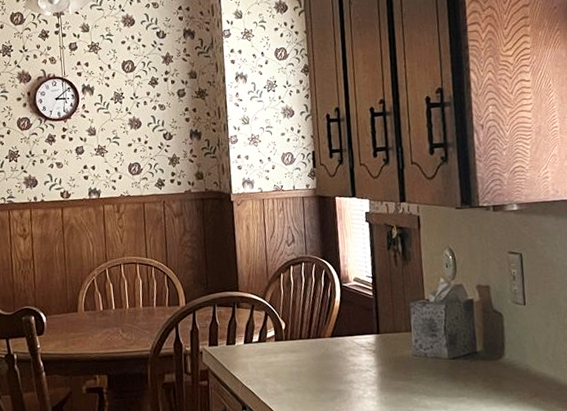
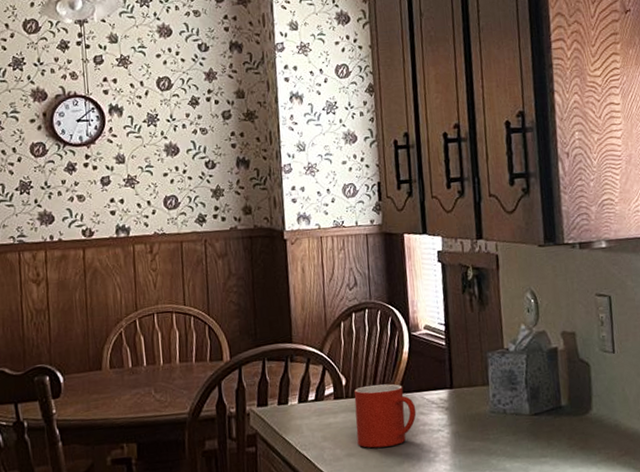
mug: none [292,328,347,385] -> present [354,384,416,448]

